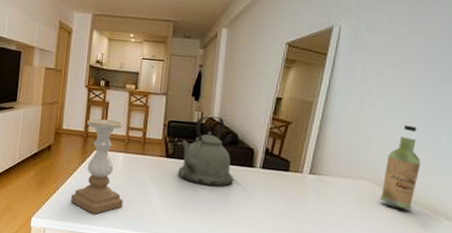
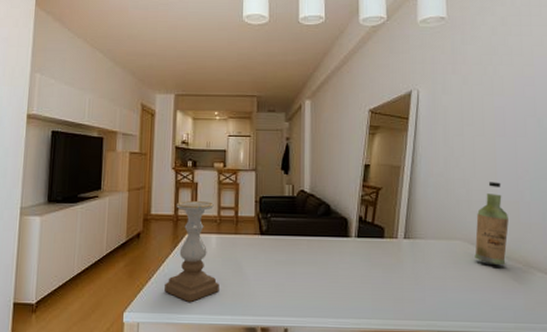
kettle: present [178,116,233,187] -> none [273,188,329,261]

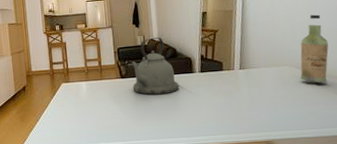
candle holder: present [165,201,220,302] -> none [50,56,93,135]
kettle: none [273,188,329,261] -> present [131,37,179,95]

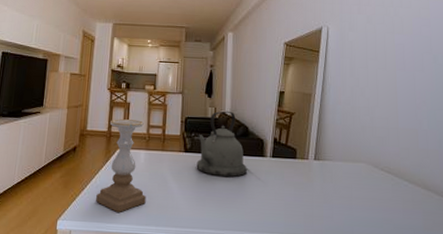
candle holder: none [50,56,93,135] -> present [96,119,146,212]
bottle: present [300,14,329,83] -> none [378,110,408,188]

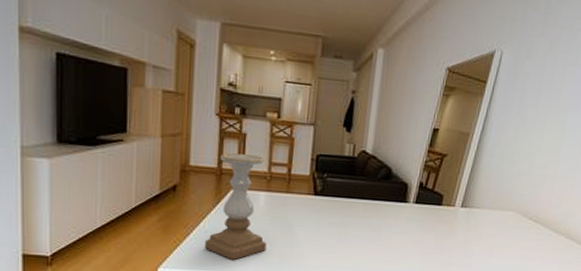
kettle: present [196,111,247,178] -> none [327,149,386,224]

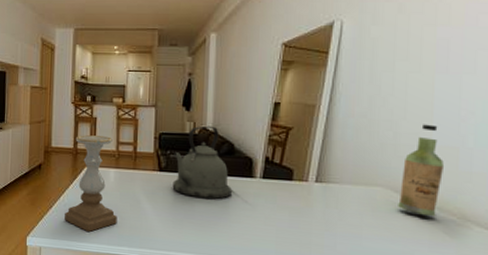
kettle: none [327,149,386,224] -> present [172,125,232,200]
bottle: none [524,156,563,237] -> present [398,124,444,217]

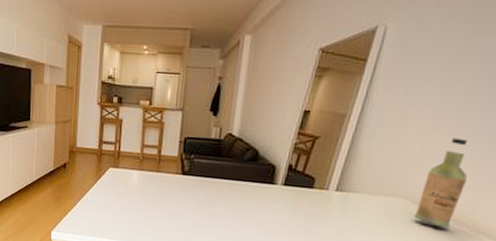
candle holder: present [65,135,117,232] -> none [88,136,139,229]
kettle: present [172,125,232,200] -> none [194,131,252,204]

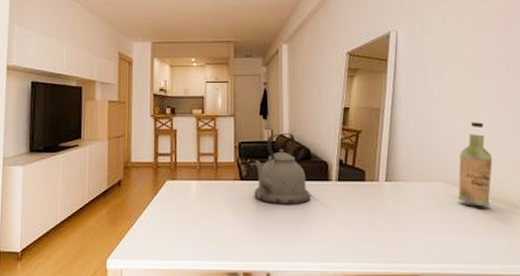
kettle: none [194,131,252,204] -> present [254,132,310,205]

